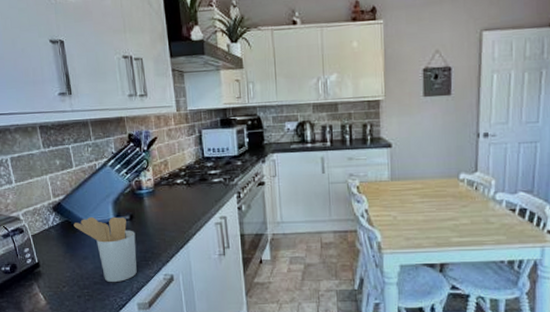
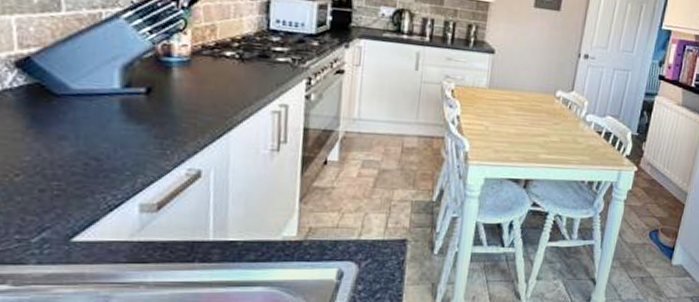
utensil holder: present [73,216,137,282] -> none [49,83,152,174]

